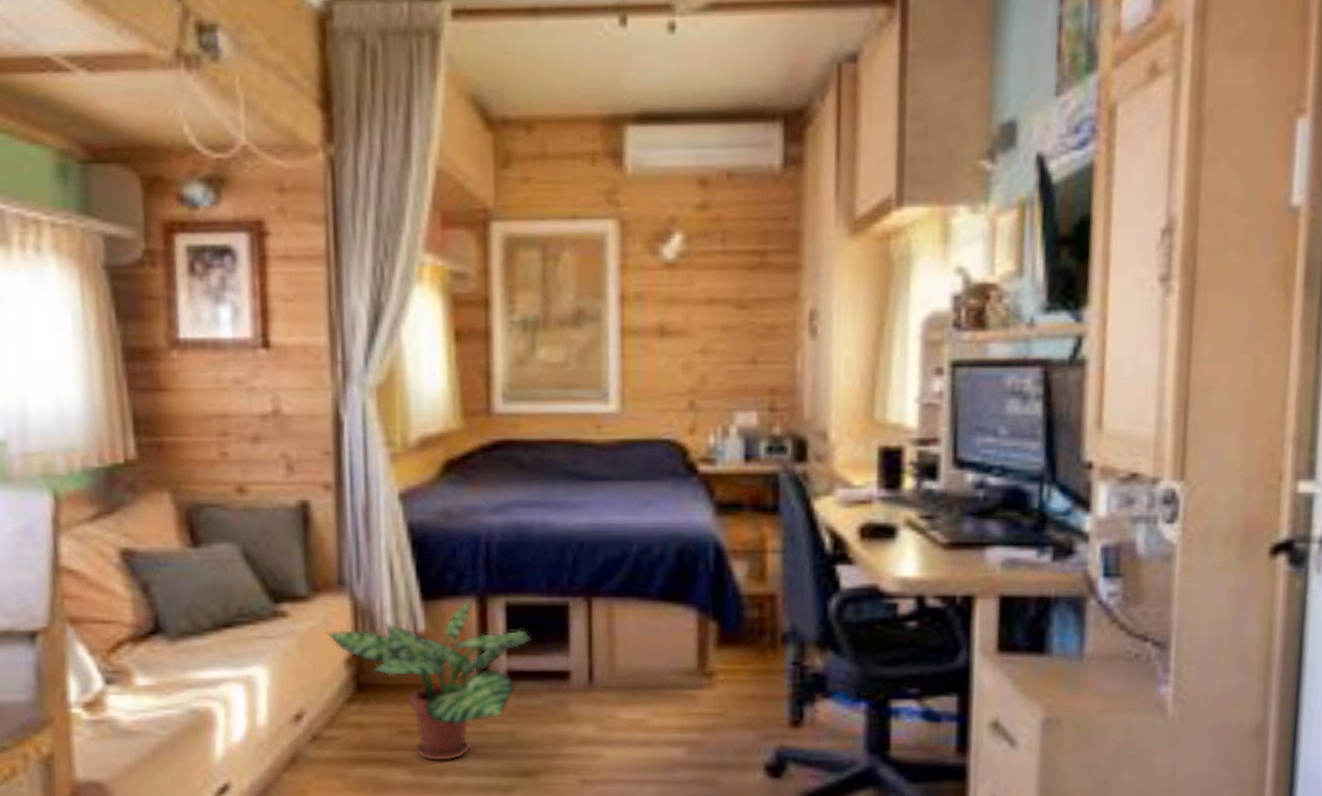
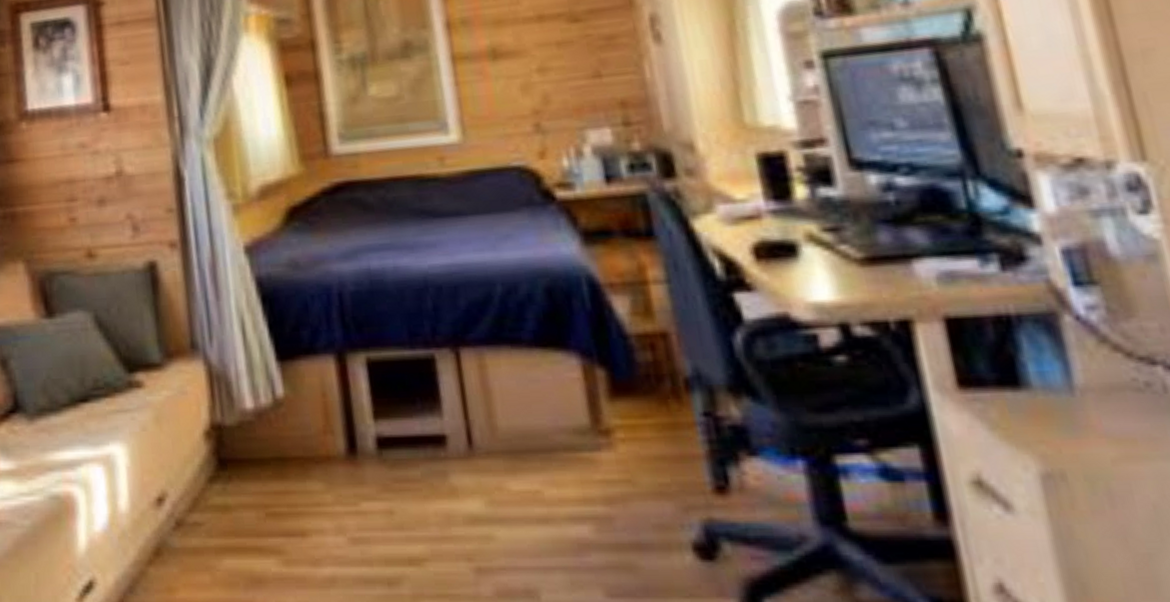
potted plant: present [326,598,532,762] -> none [182,356,399,550]

